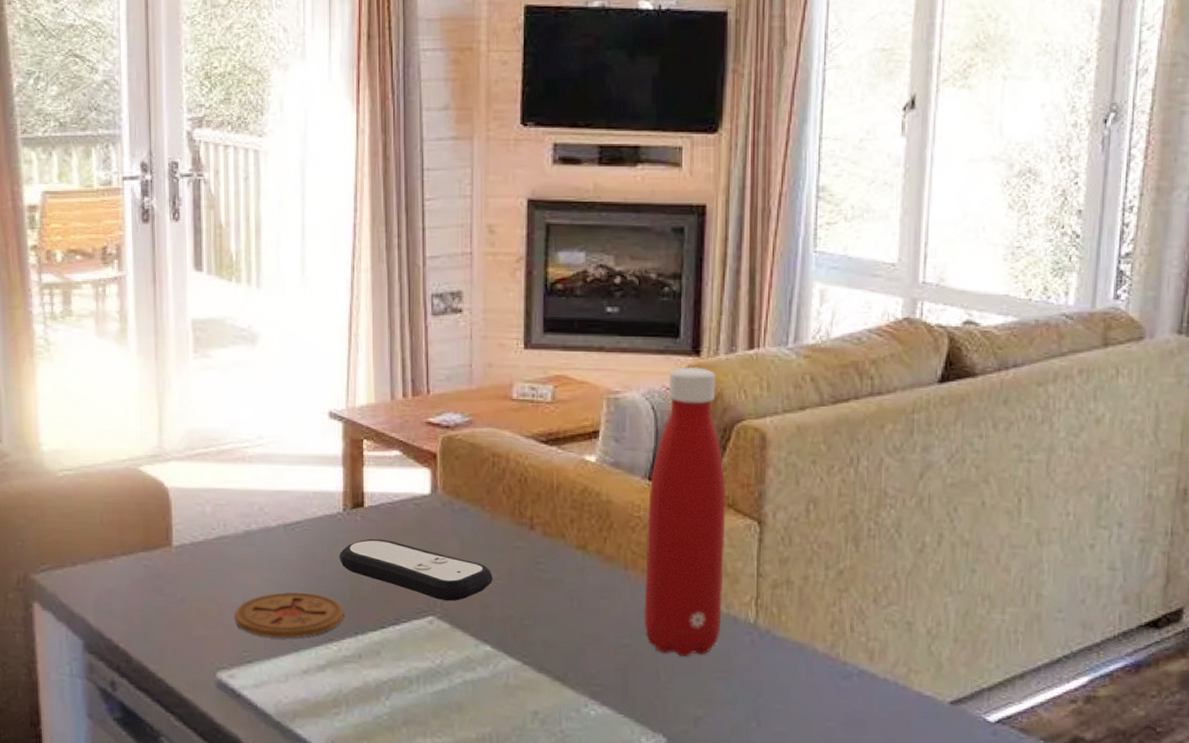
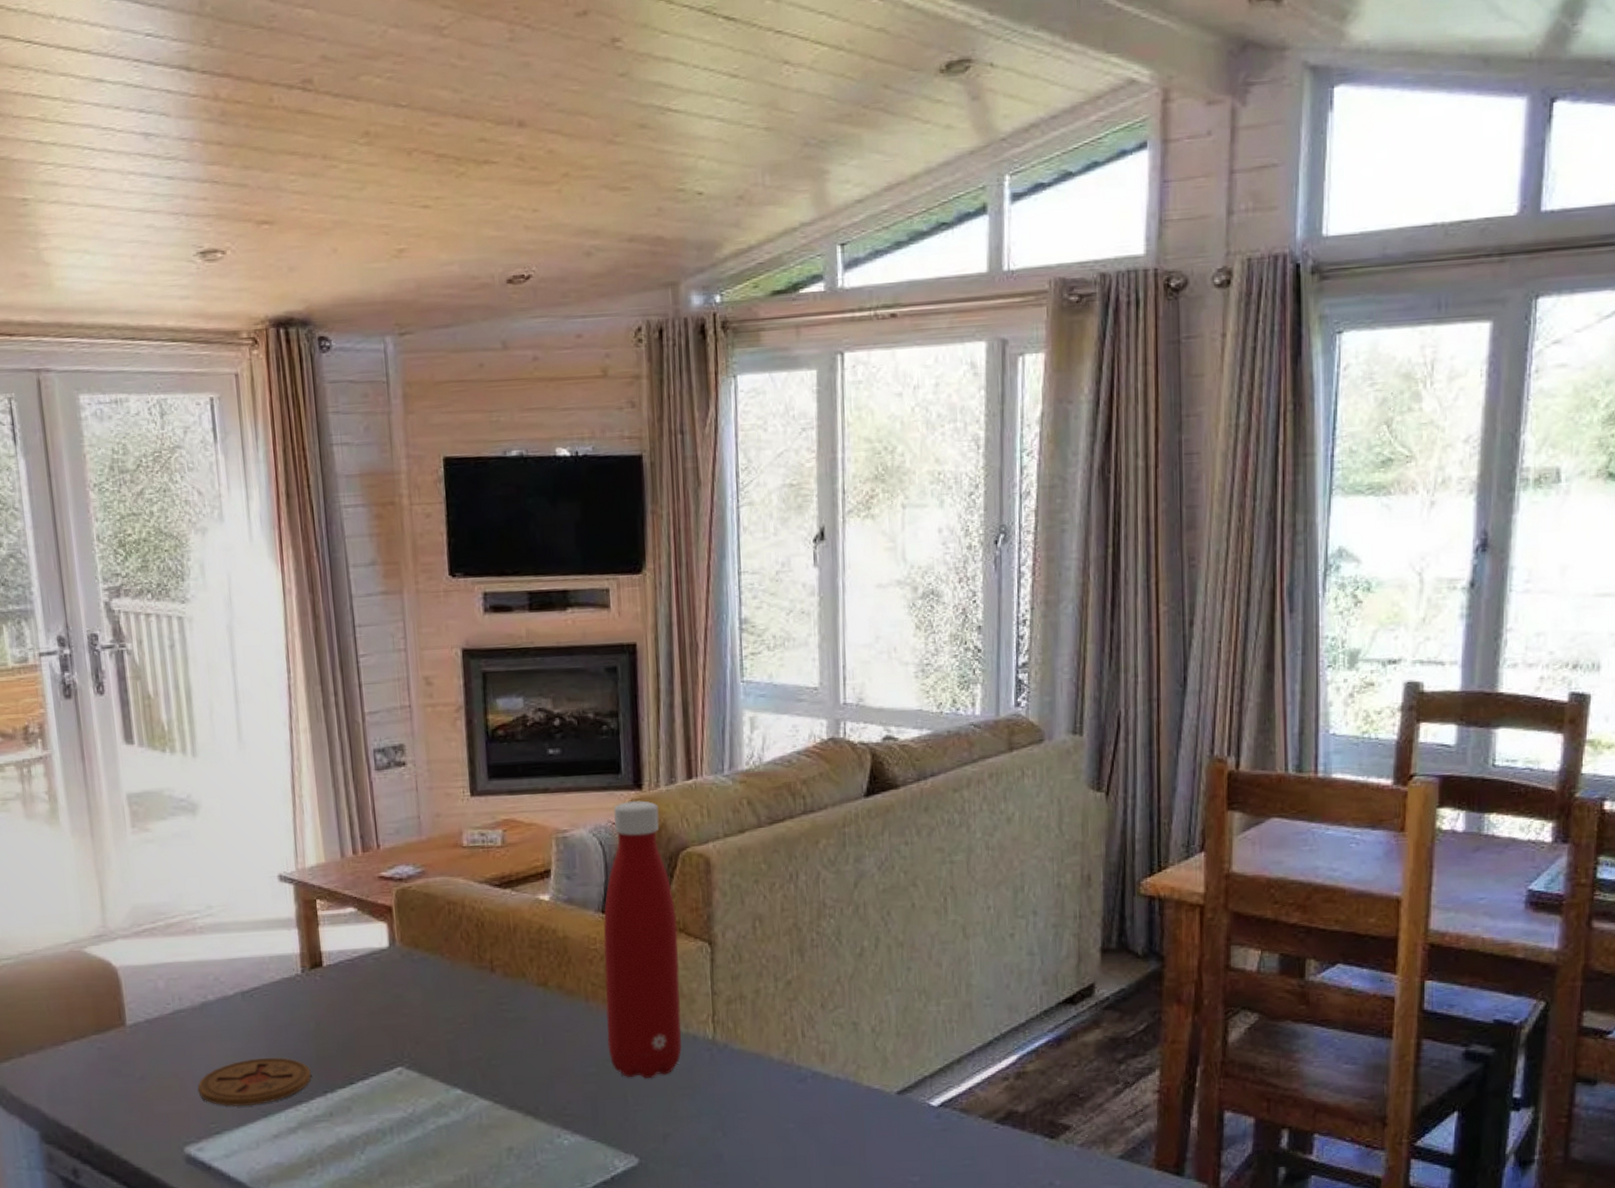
remote control: present [339,538,493,601] -> none [301,996,458,1051]

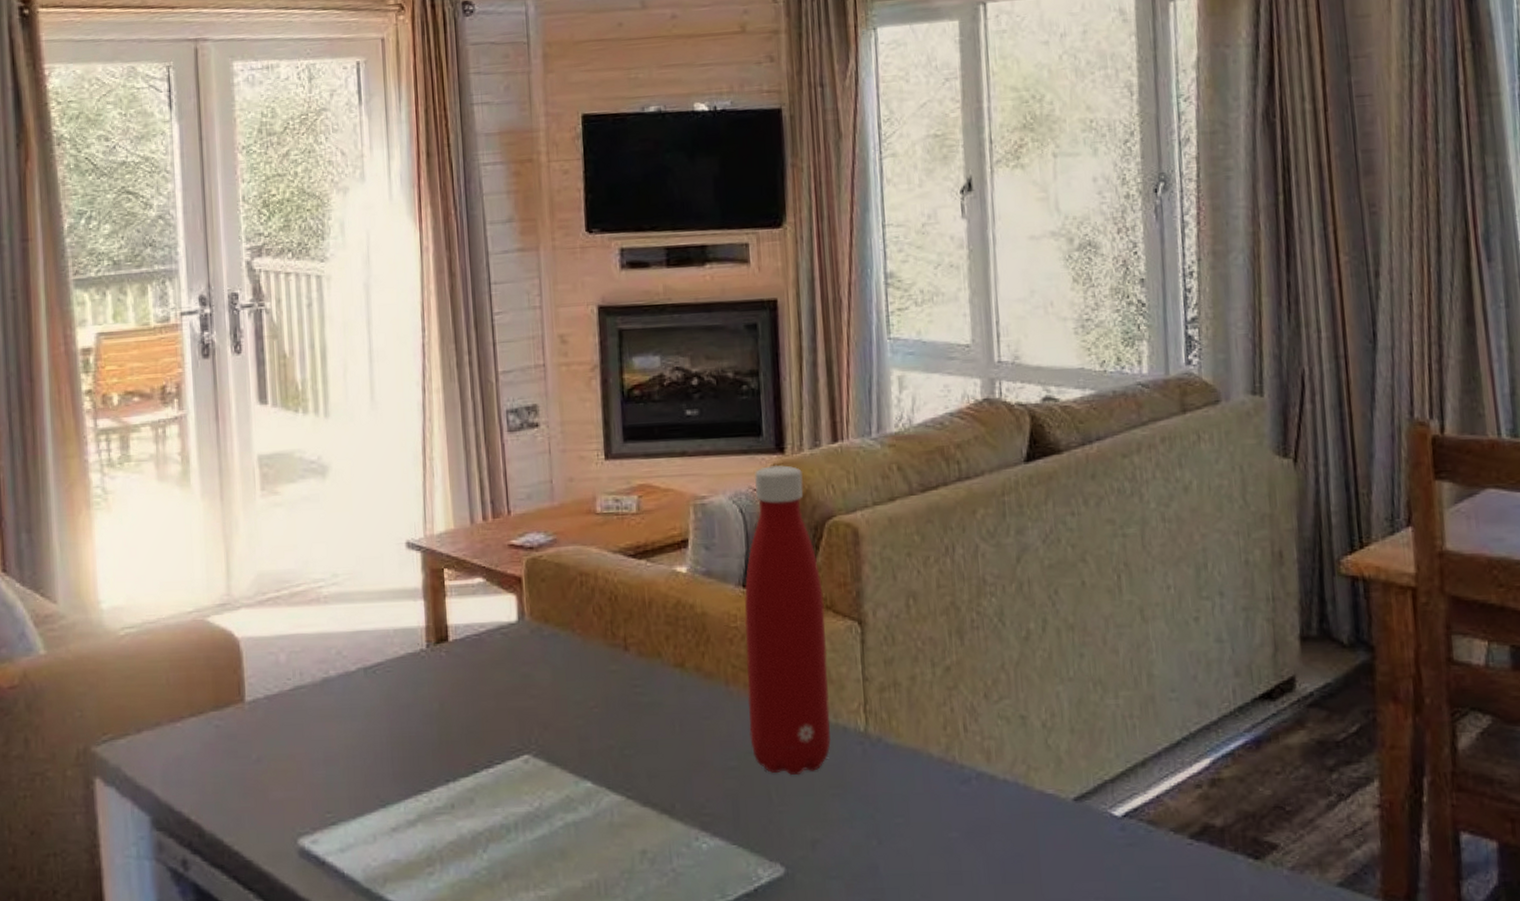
coaster: present [197,1057,312,1107] -> none [315,740,434,795]

